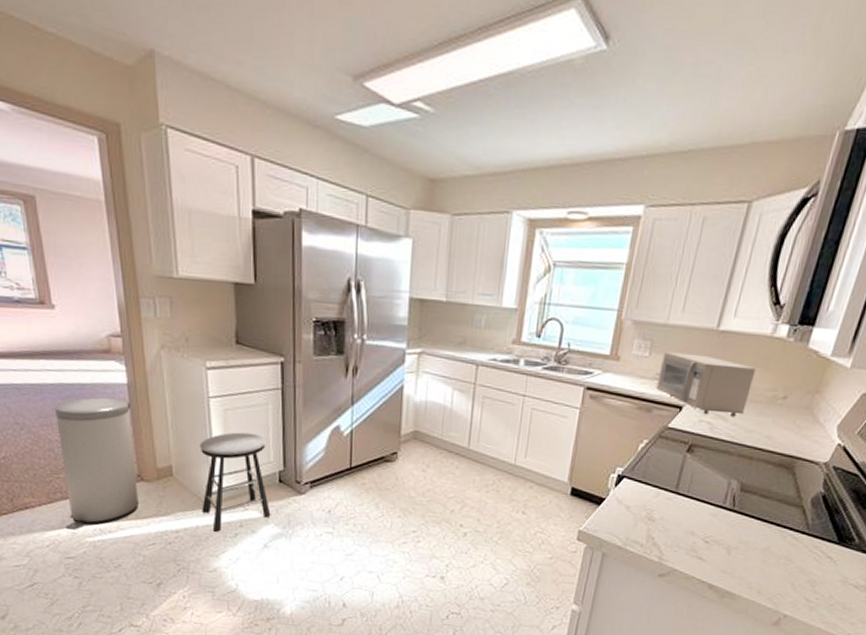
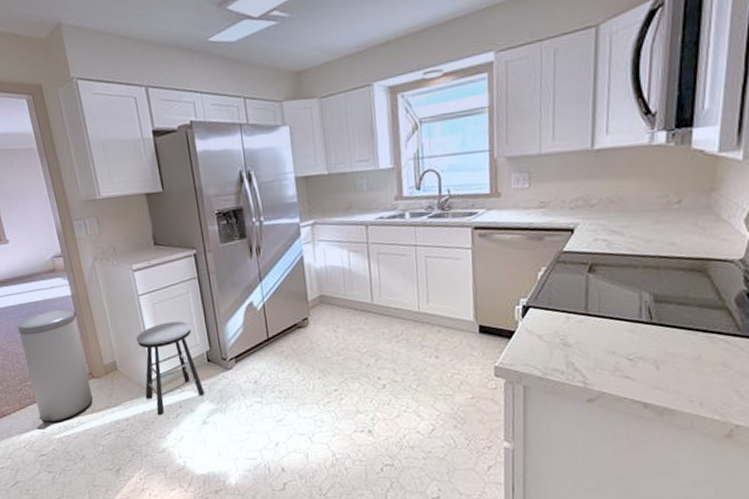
microwave: present [656,351,757,417] -> none [542,175,642,233]

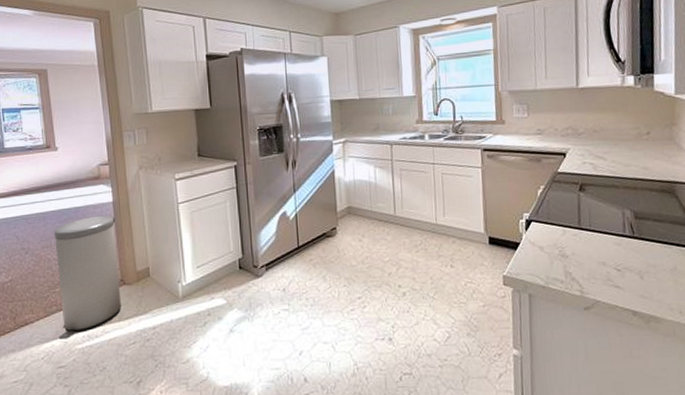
stool: present [136,321,205,416] -> none [171,229,234,325]

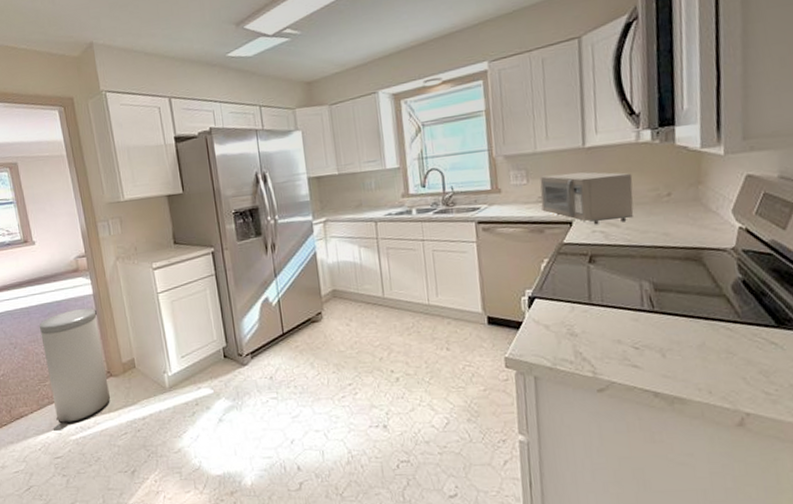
microwave: none [539,109,619,157] -> present [539,171,634,225]

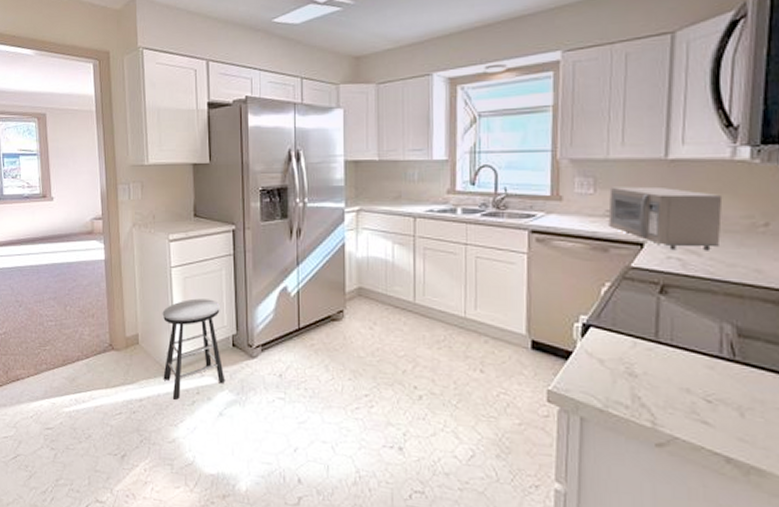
pedal bin: present [40,307,111,431] -> none [47,273,110,400]
stool: none [154,317,221,415] -> present [162,298,225,401]

